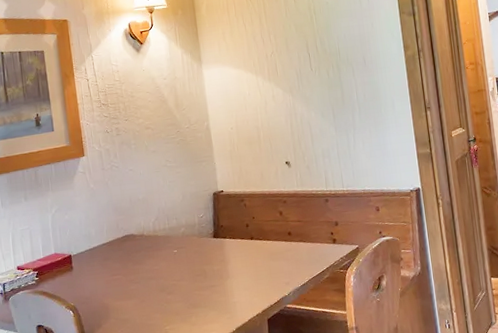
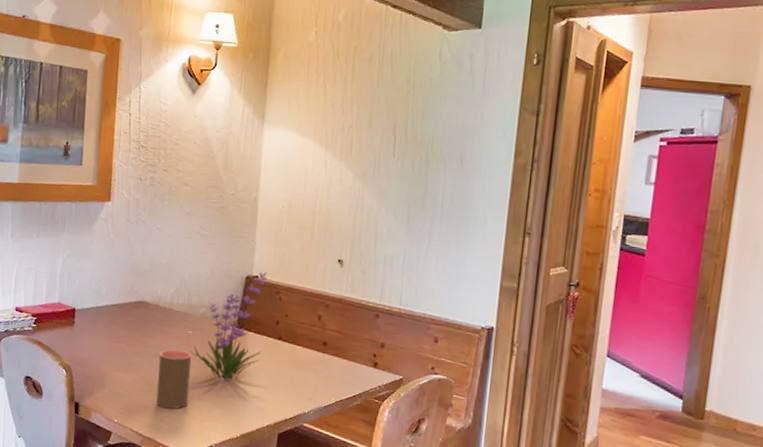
cup: none [152,268,186,323] -> present [156,349,192,409]
plant: none [179,185,239,286] -> present [190,272,268,382]

